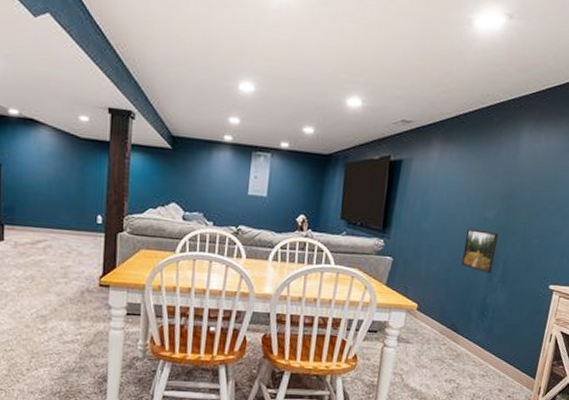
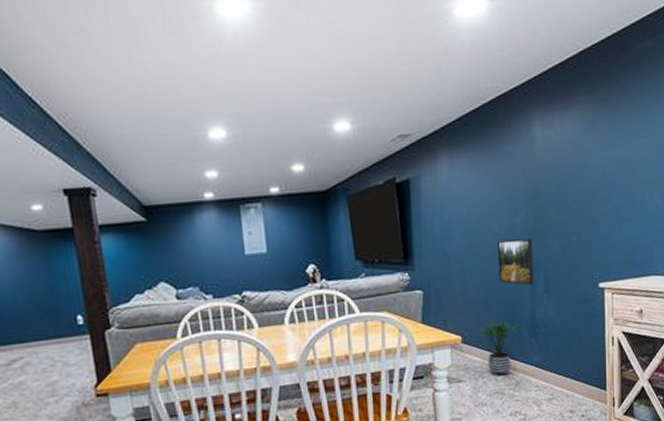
potted plant: none [433,296,470,346] -> present [478,319,520,376]

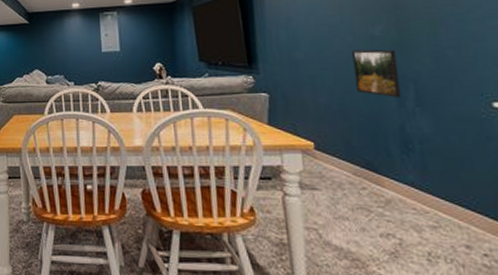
potted plant: present [478,319,520,376] -> none [333,130,386,190]

